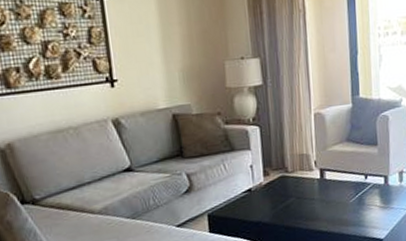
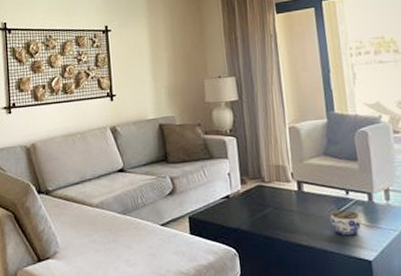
jar: none [349,193,376,219] -> present [330,209,361,236]

